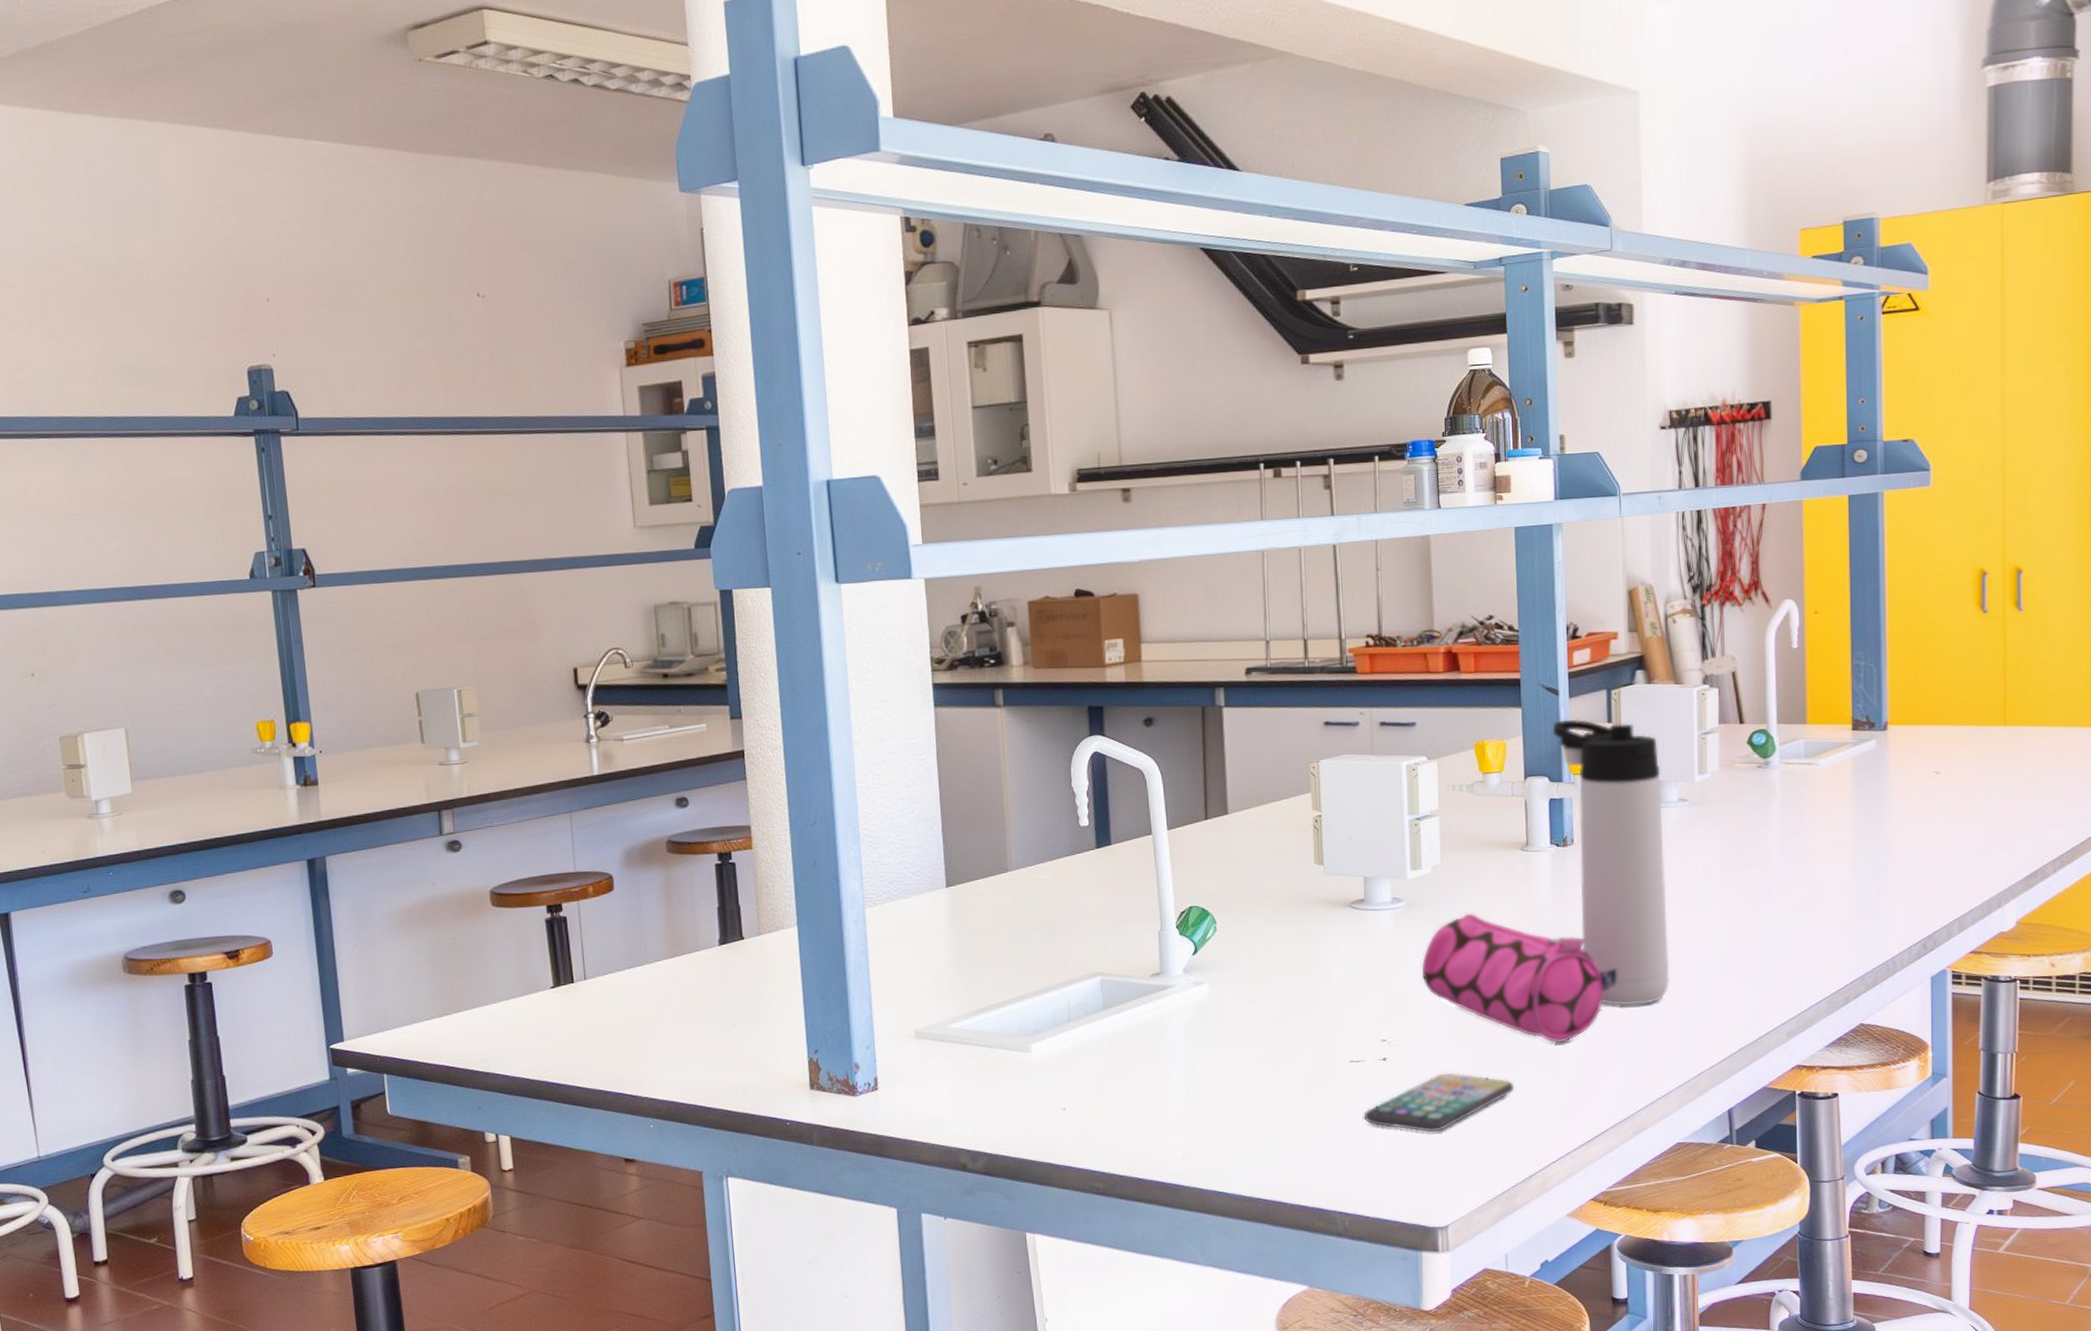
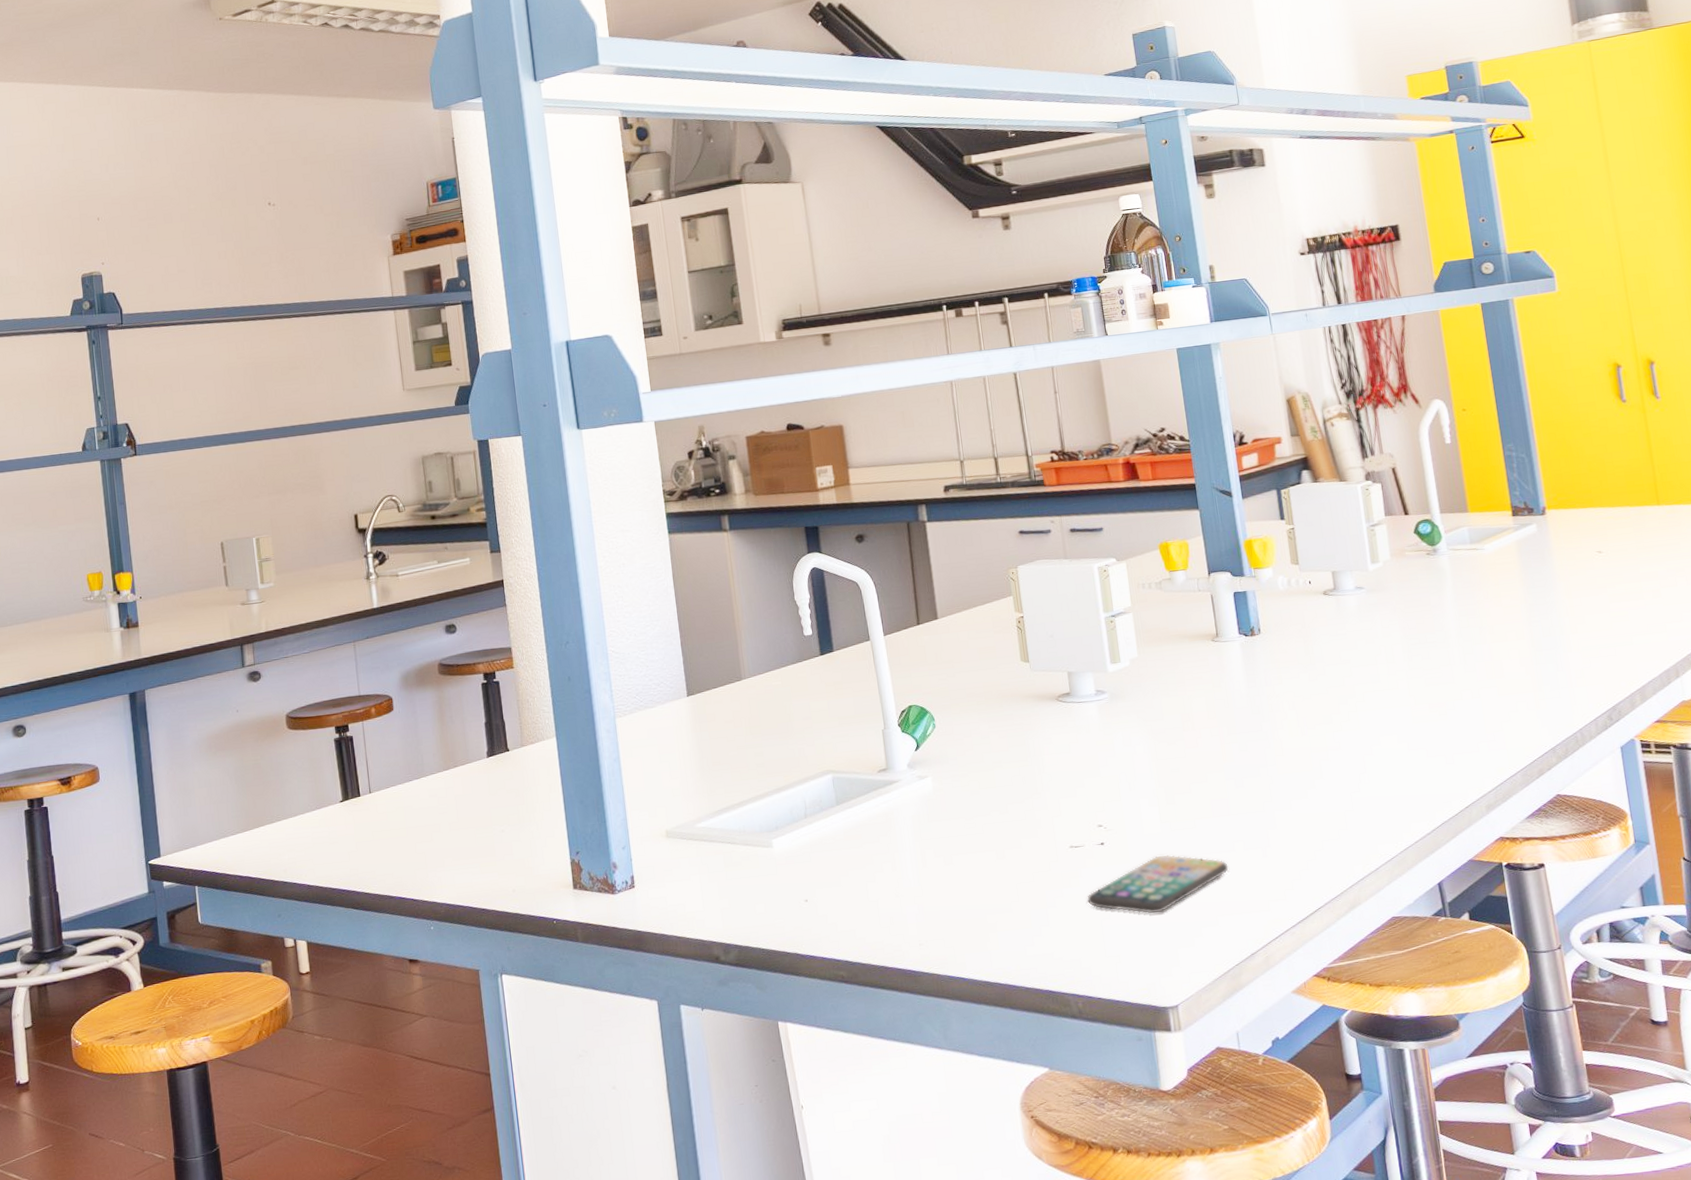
pencil case: present [1421,913,1617,1044] -> none [1128,701,1316,824]
thermos bottle: present [1552,719,1670,1006] -> none [1229,518,1367,785]

